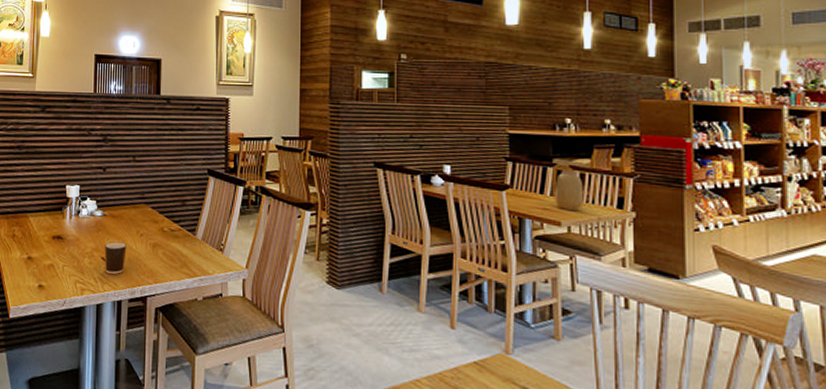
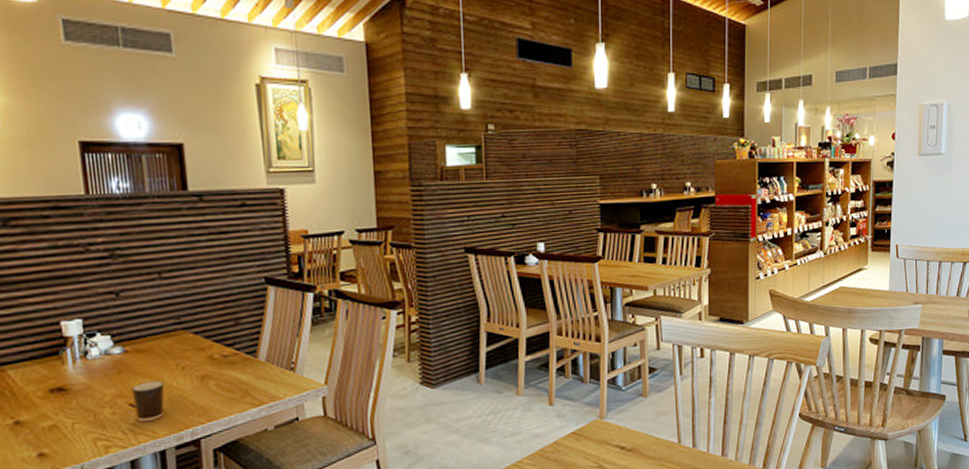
vase: present [554,170,584,212] -> none [642,235,668,275]

